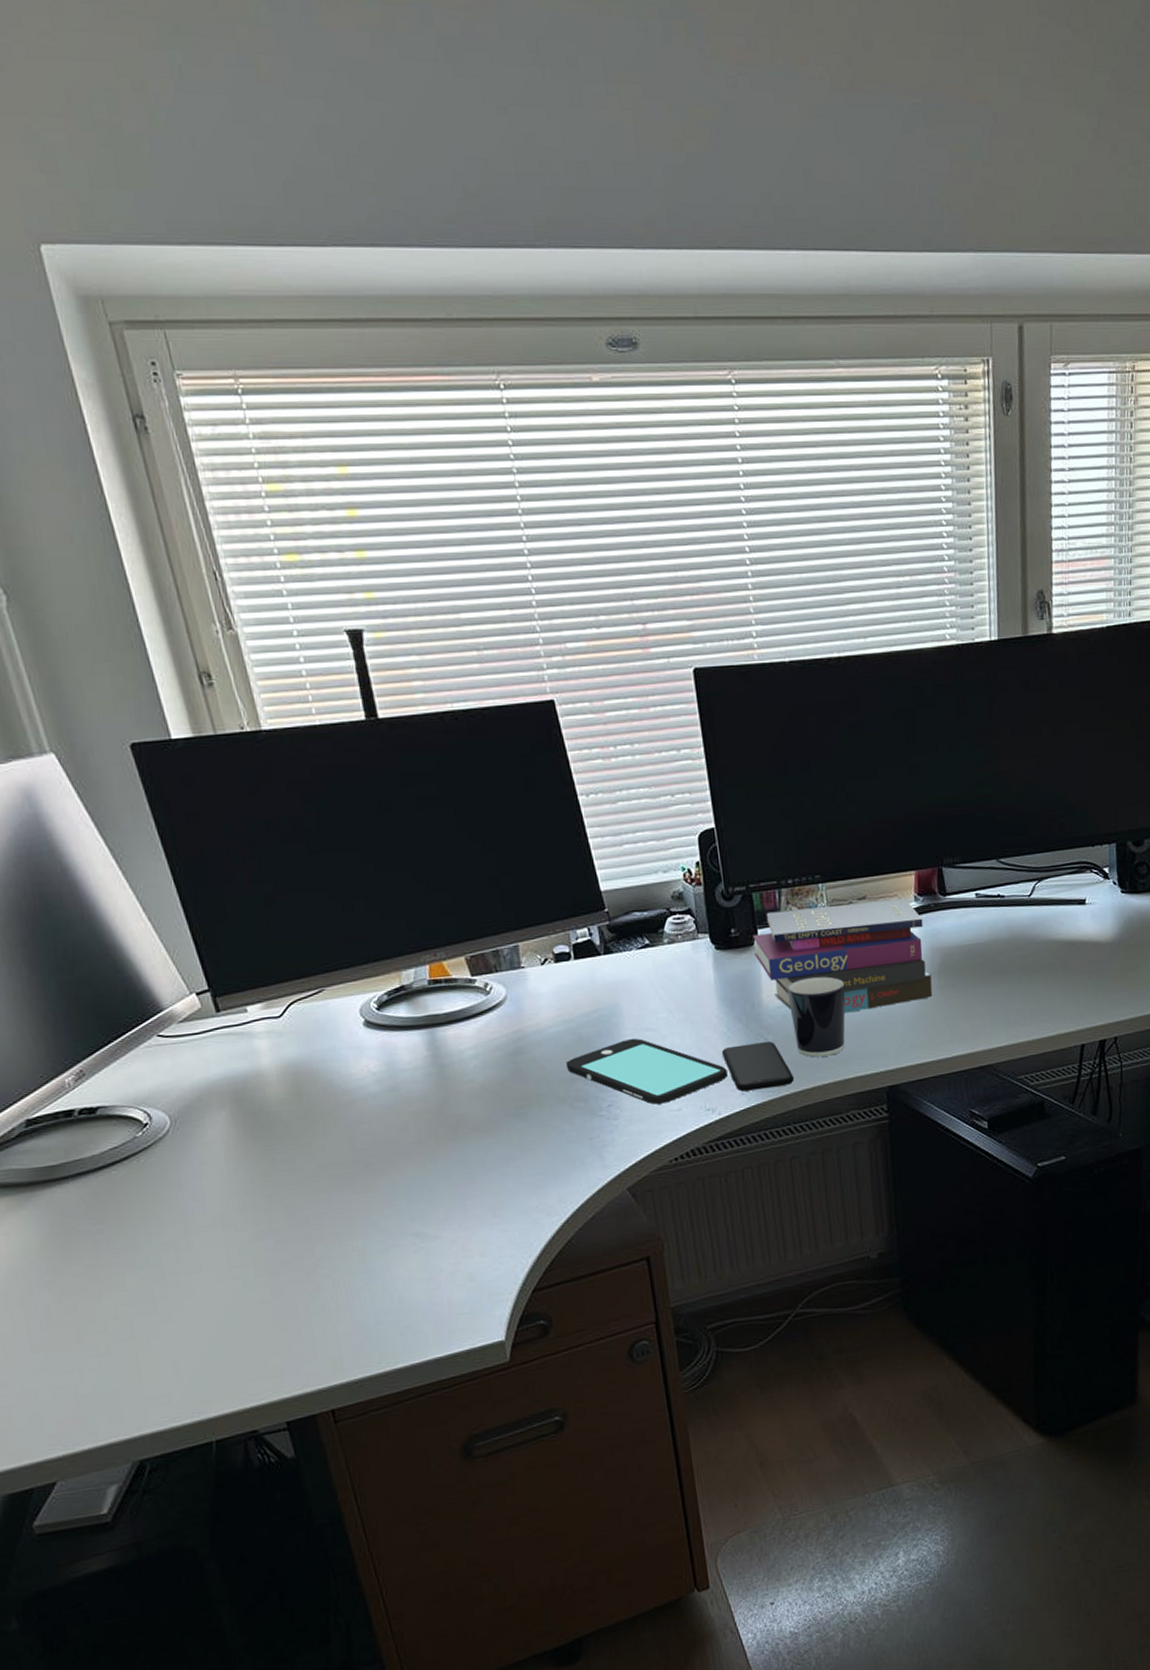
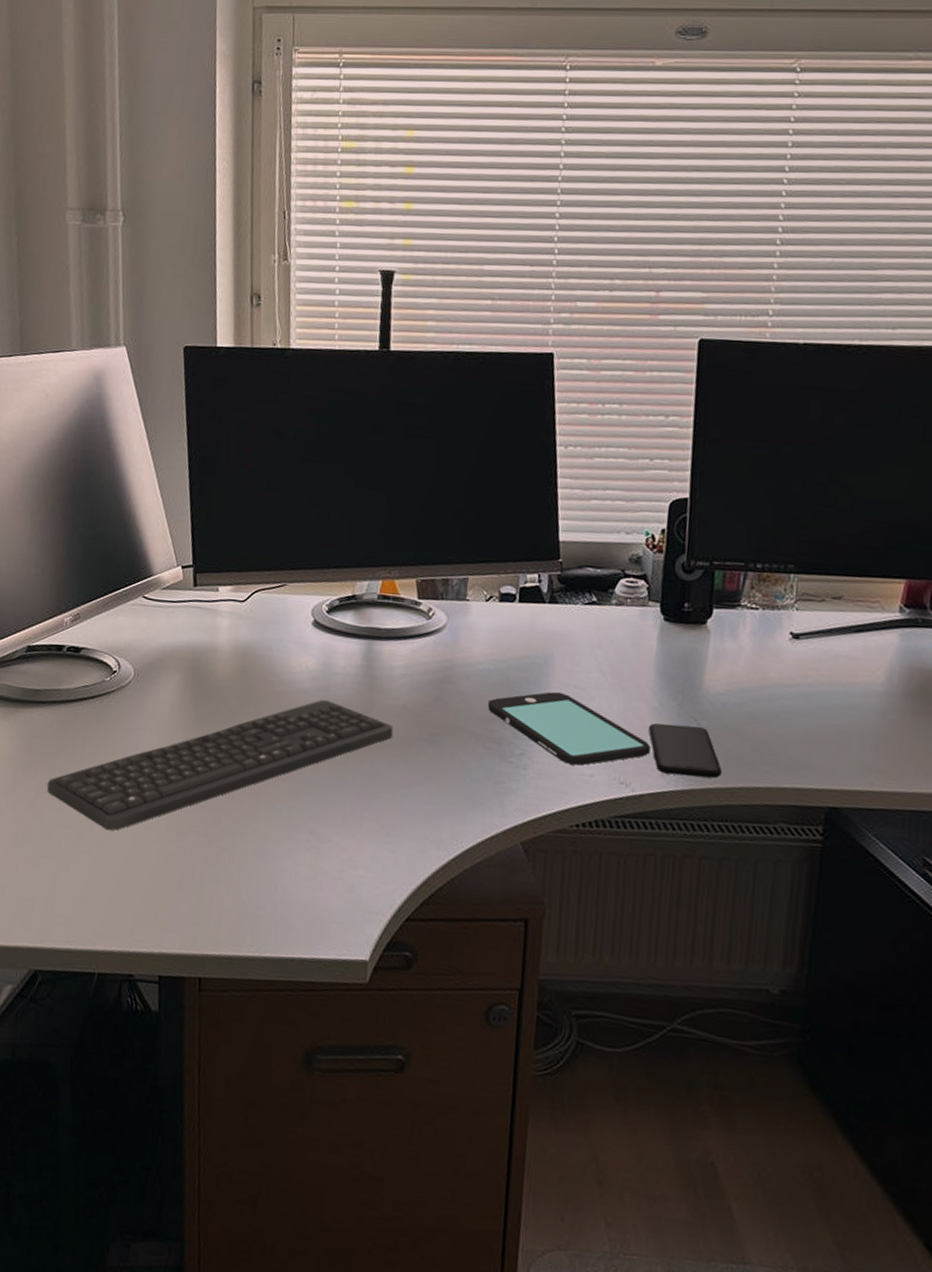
computer keyboard: none [96,1098,477,1293] -> present [46,699,393,831]
books: present [753,899,933,1013] -> none [704,593,905,721]
mug: present [786,976,846,1058] -> none [731,669,799,758]

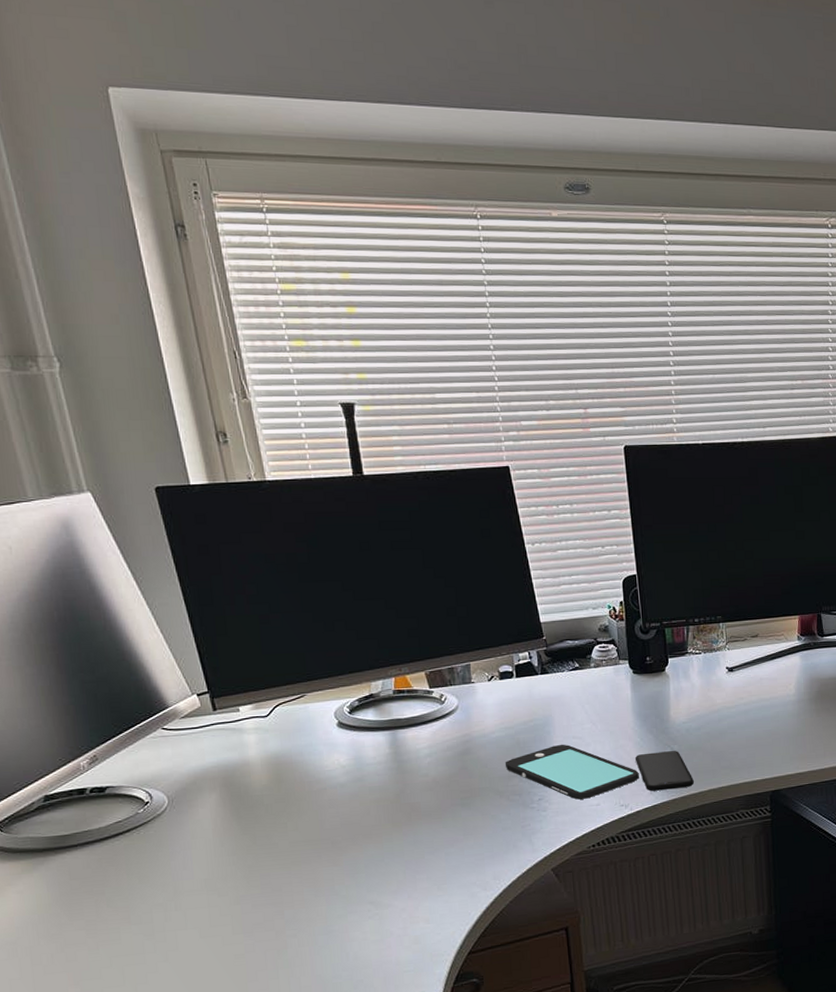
computer keyboard: present [46,699,393,831] -> none [96,788,429,947]

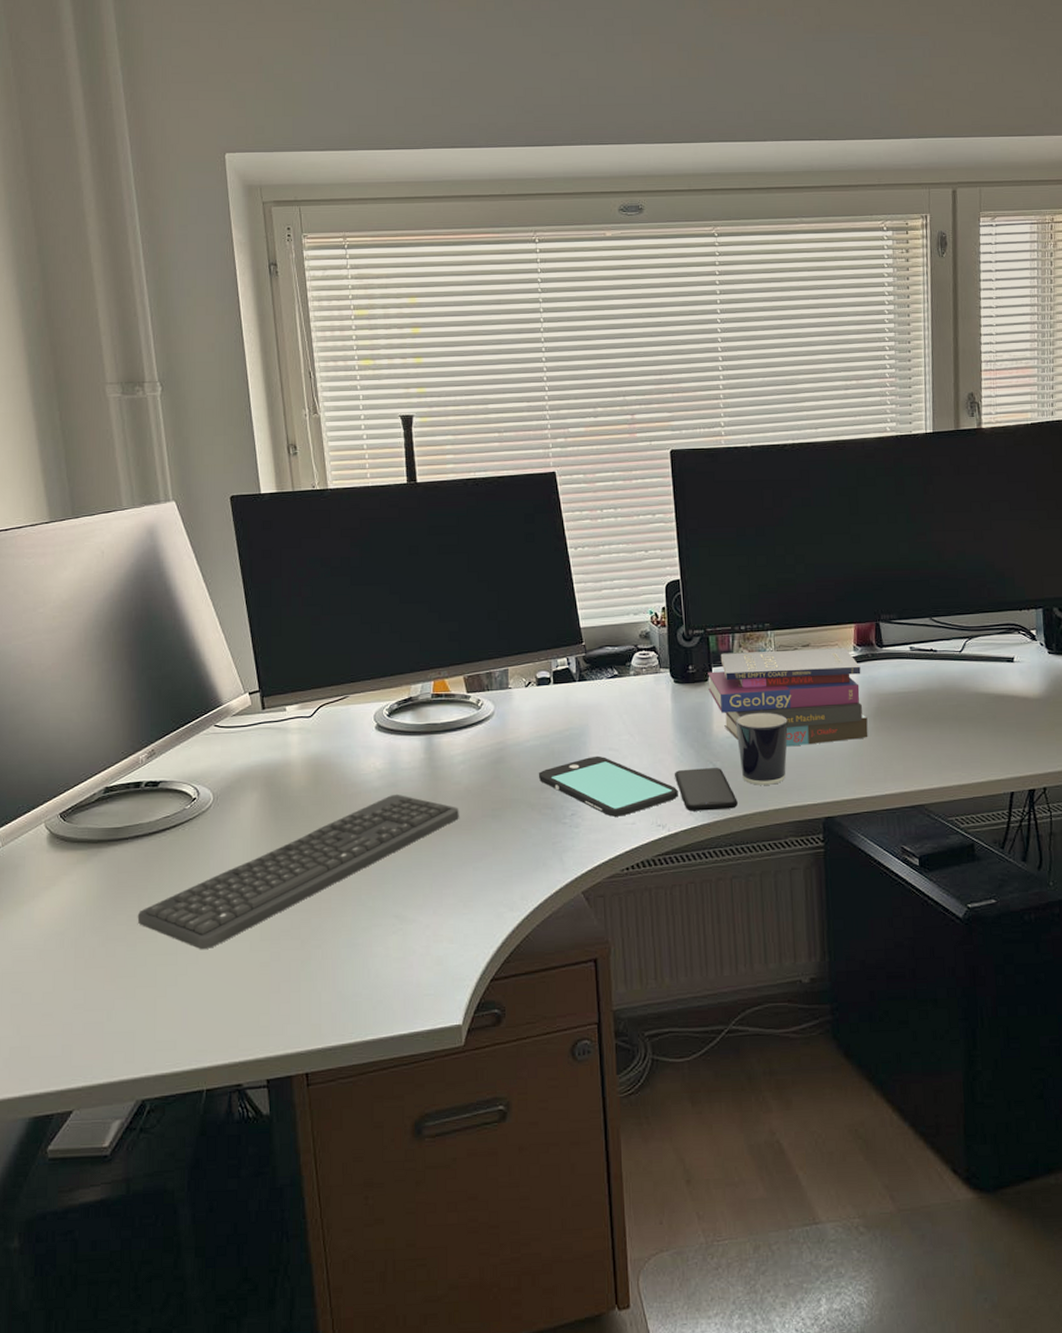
computer keyboard: none [96,788,429,947] -> present [137,794,459,949]
books: none [664,638,810,729] -> present [707,648,868,747]
mug: none [691,698,739,765] -> present [735,712,788,785]

